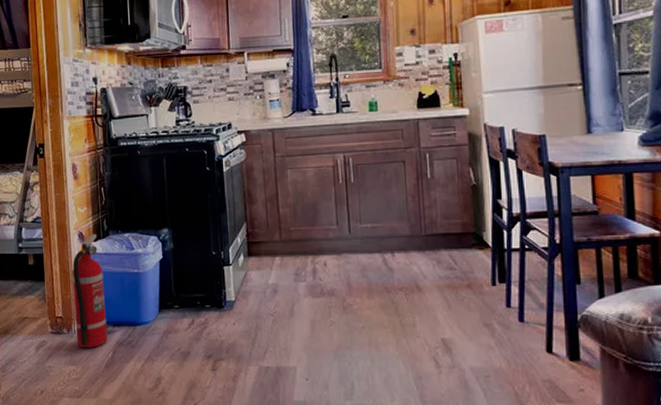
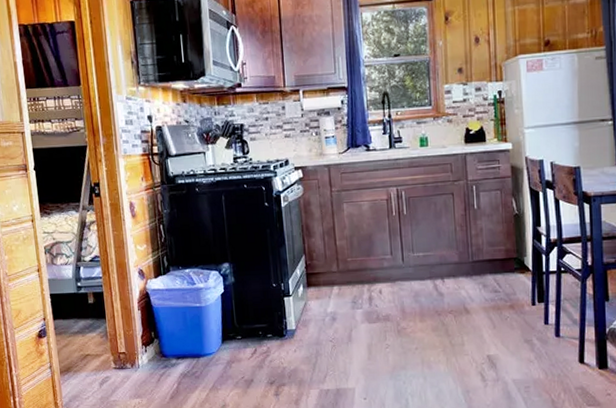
fire extinguisher: present [72,233,107,349] -> none [133,270,172,382]

